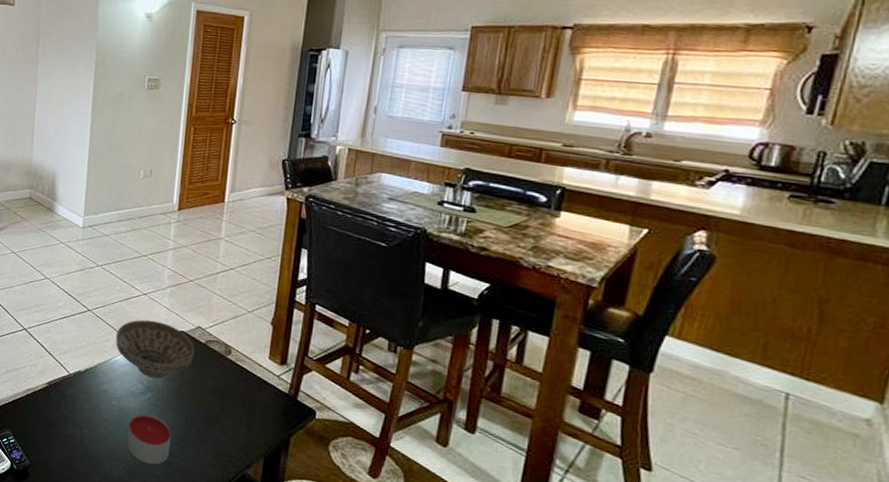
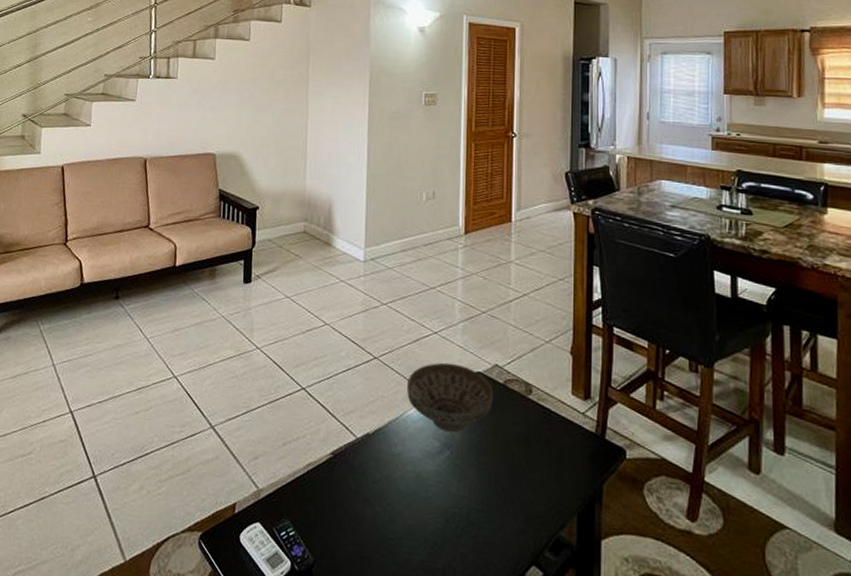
candle: present [127,413,172,465] -> none [426,477,475,541]

